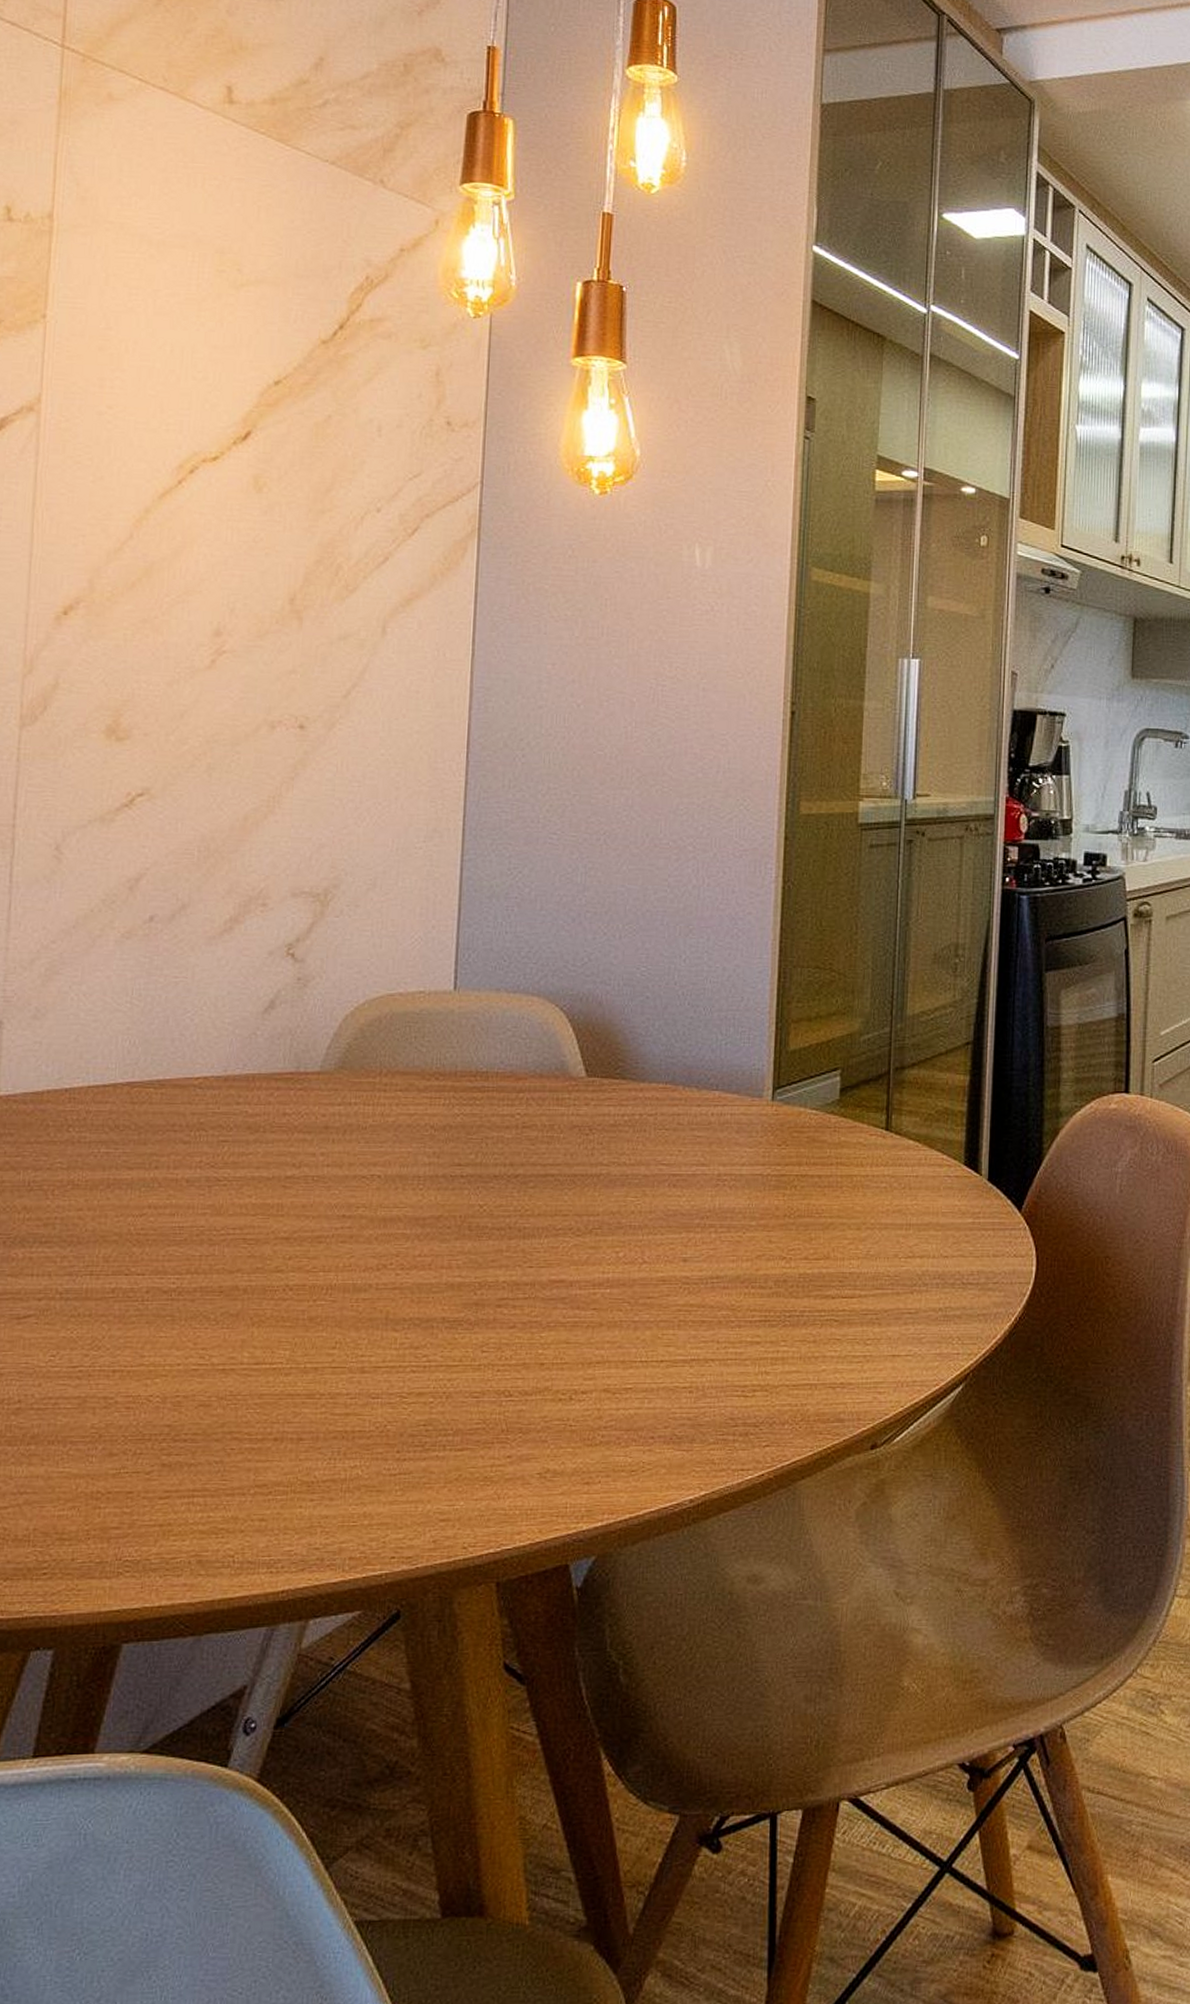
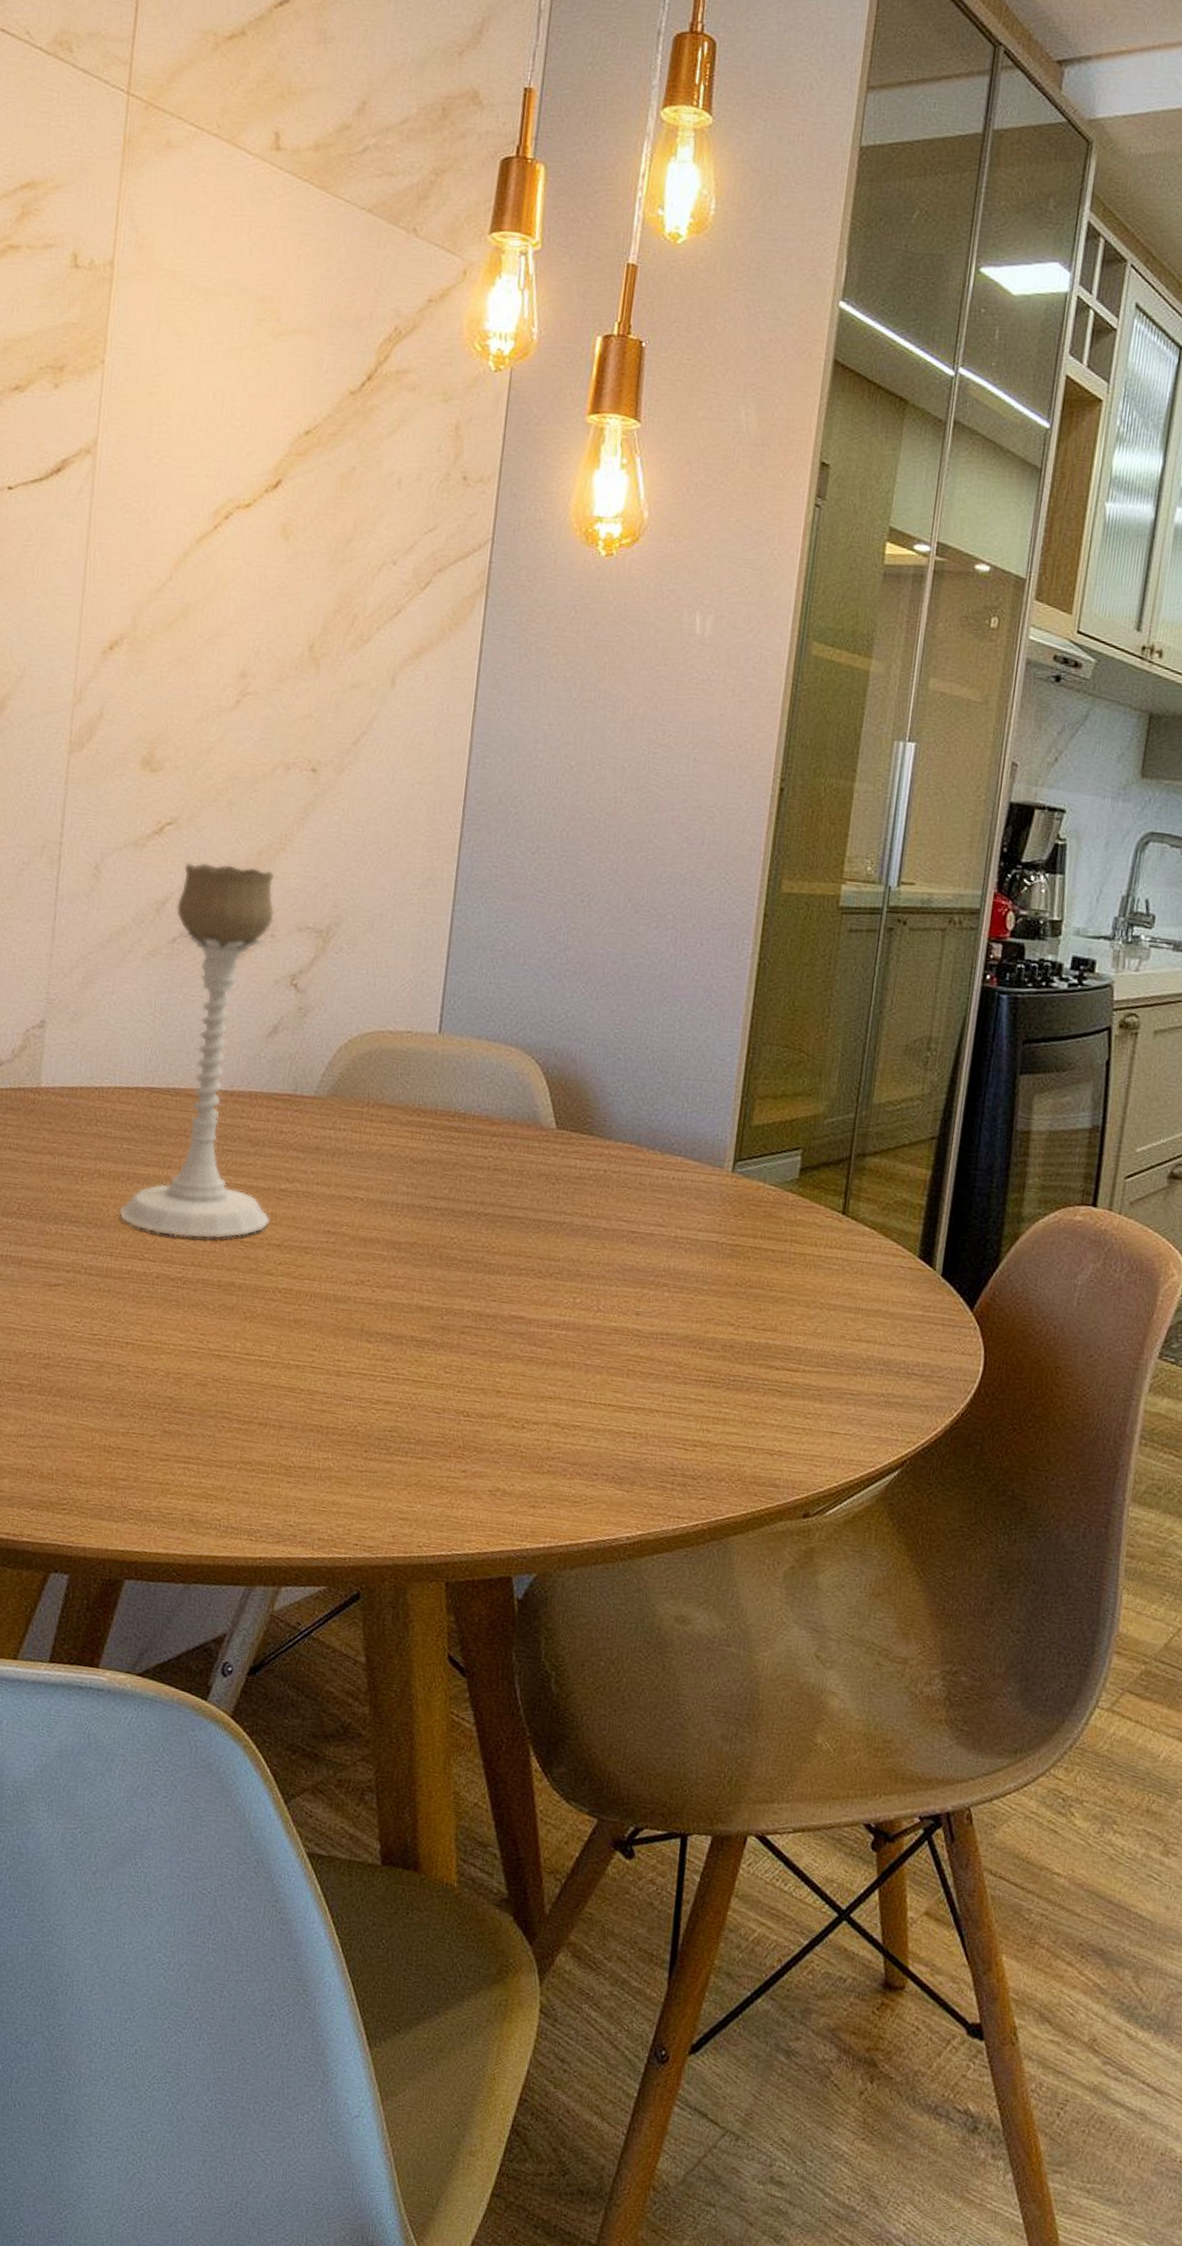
candle holder: none [99,833,277,1243] -> present [119,862,275,1239]

